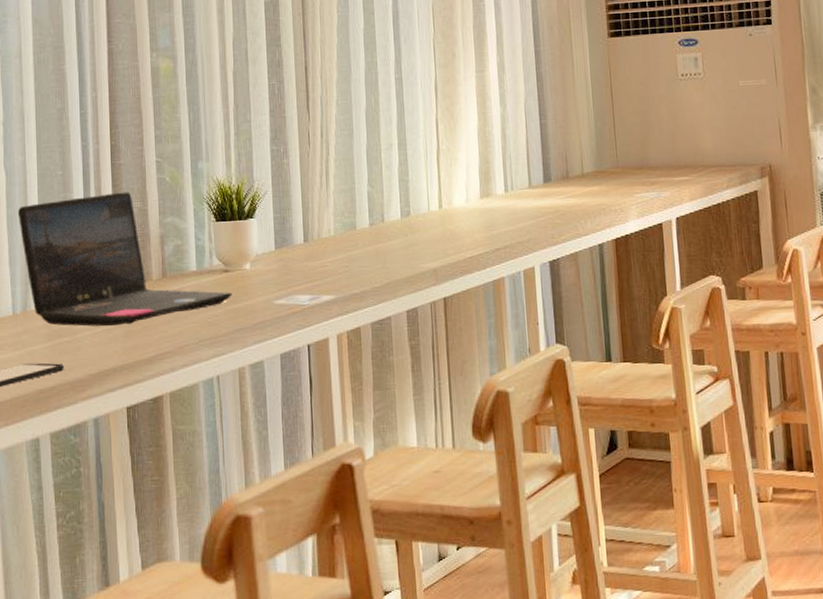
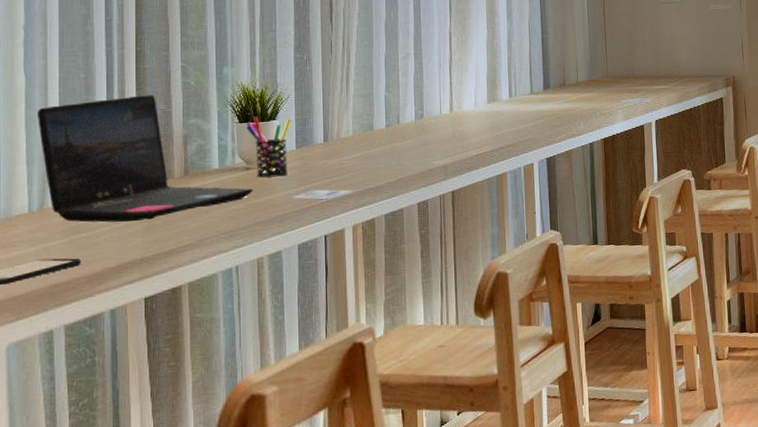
pen holder: none [223,214,270,281] -> present [246,116,291,178]

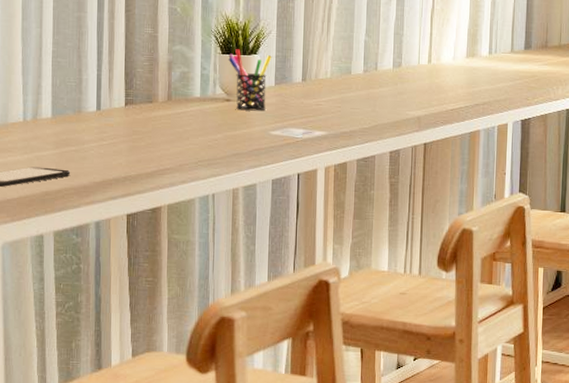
laptop: present [36,95,253,223] -> none [32,17,232,140]

